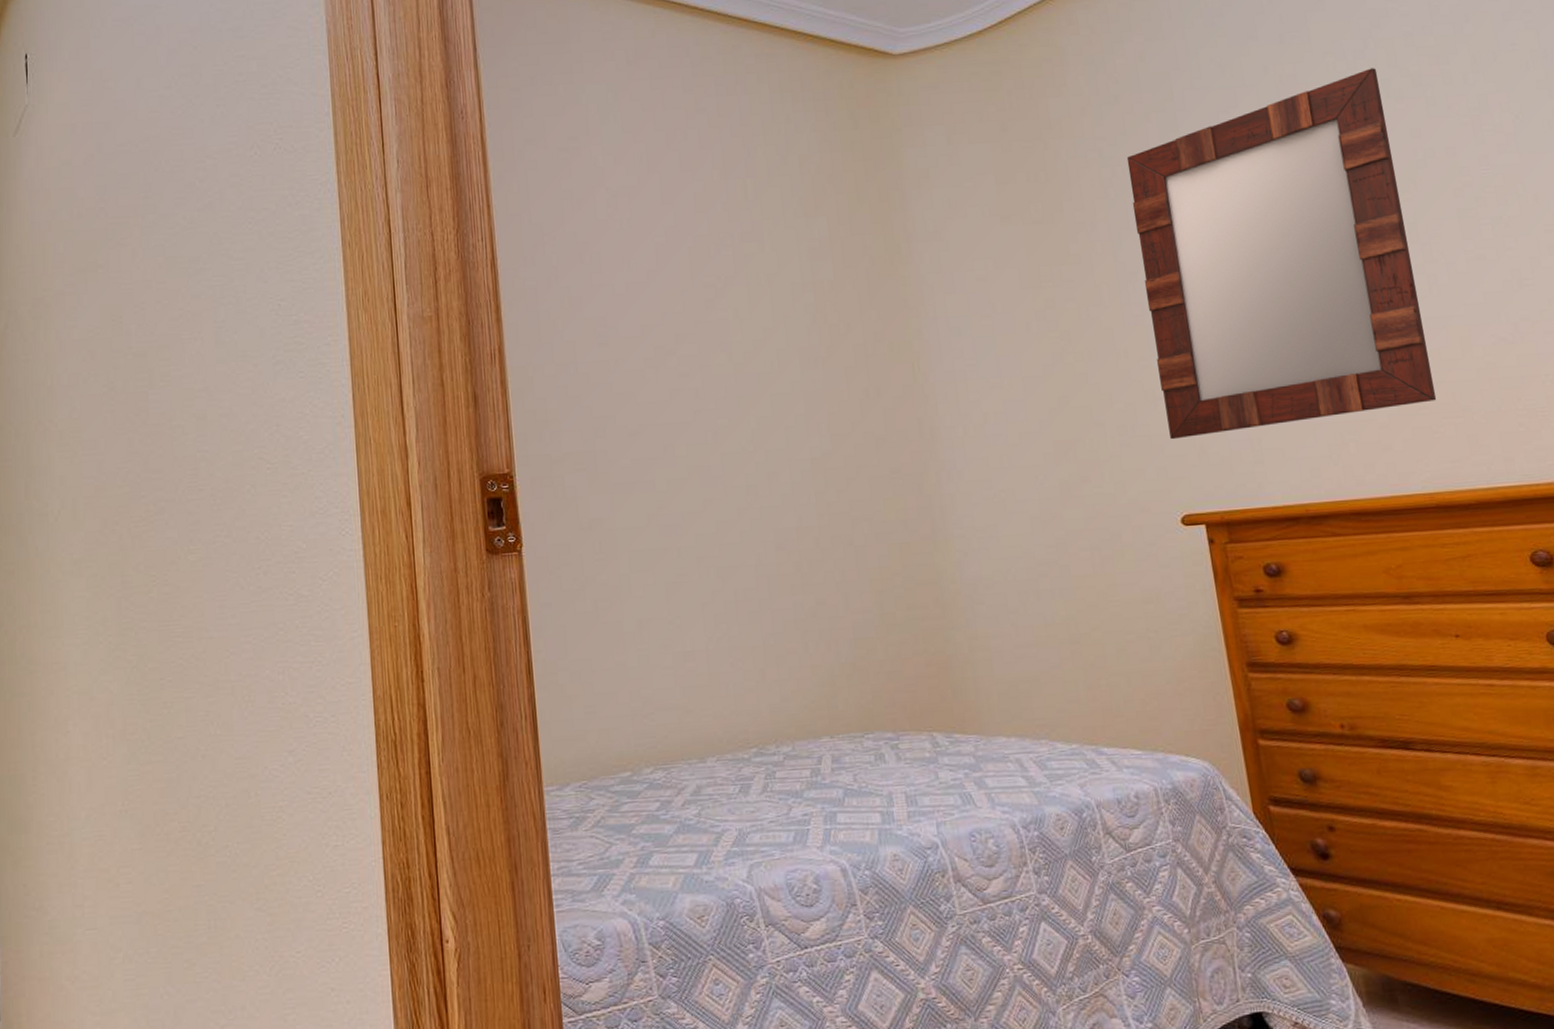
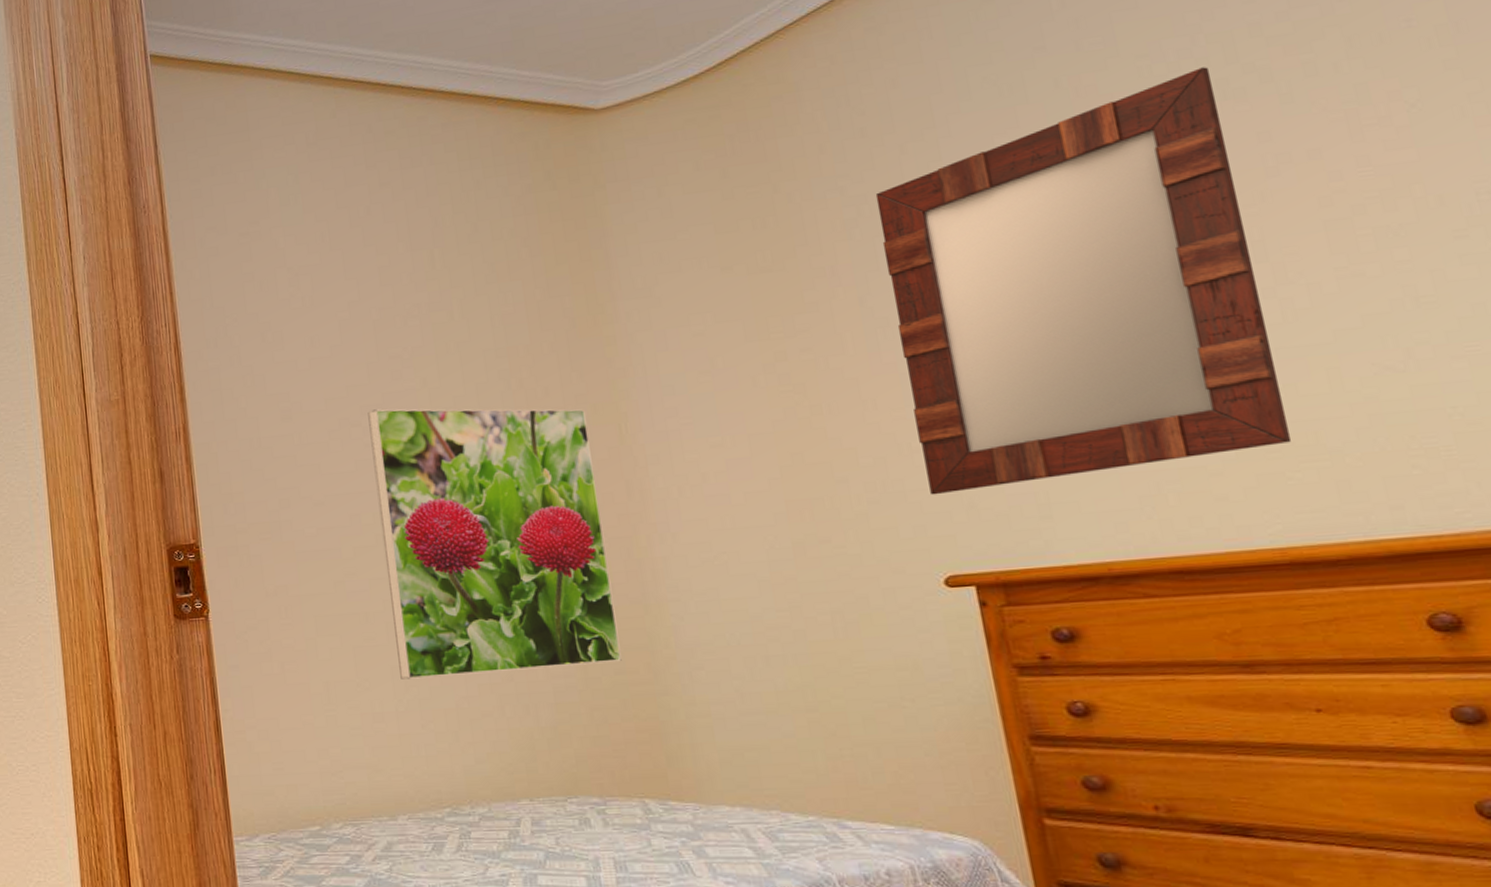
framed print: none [682,338,914,617] -> present [367,408,622,680]

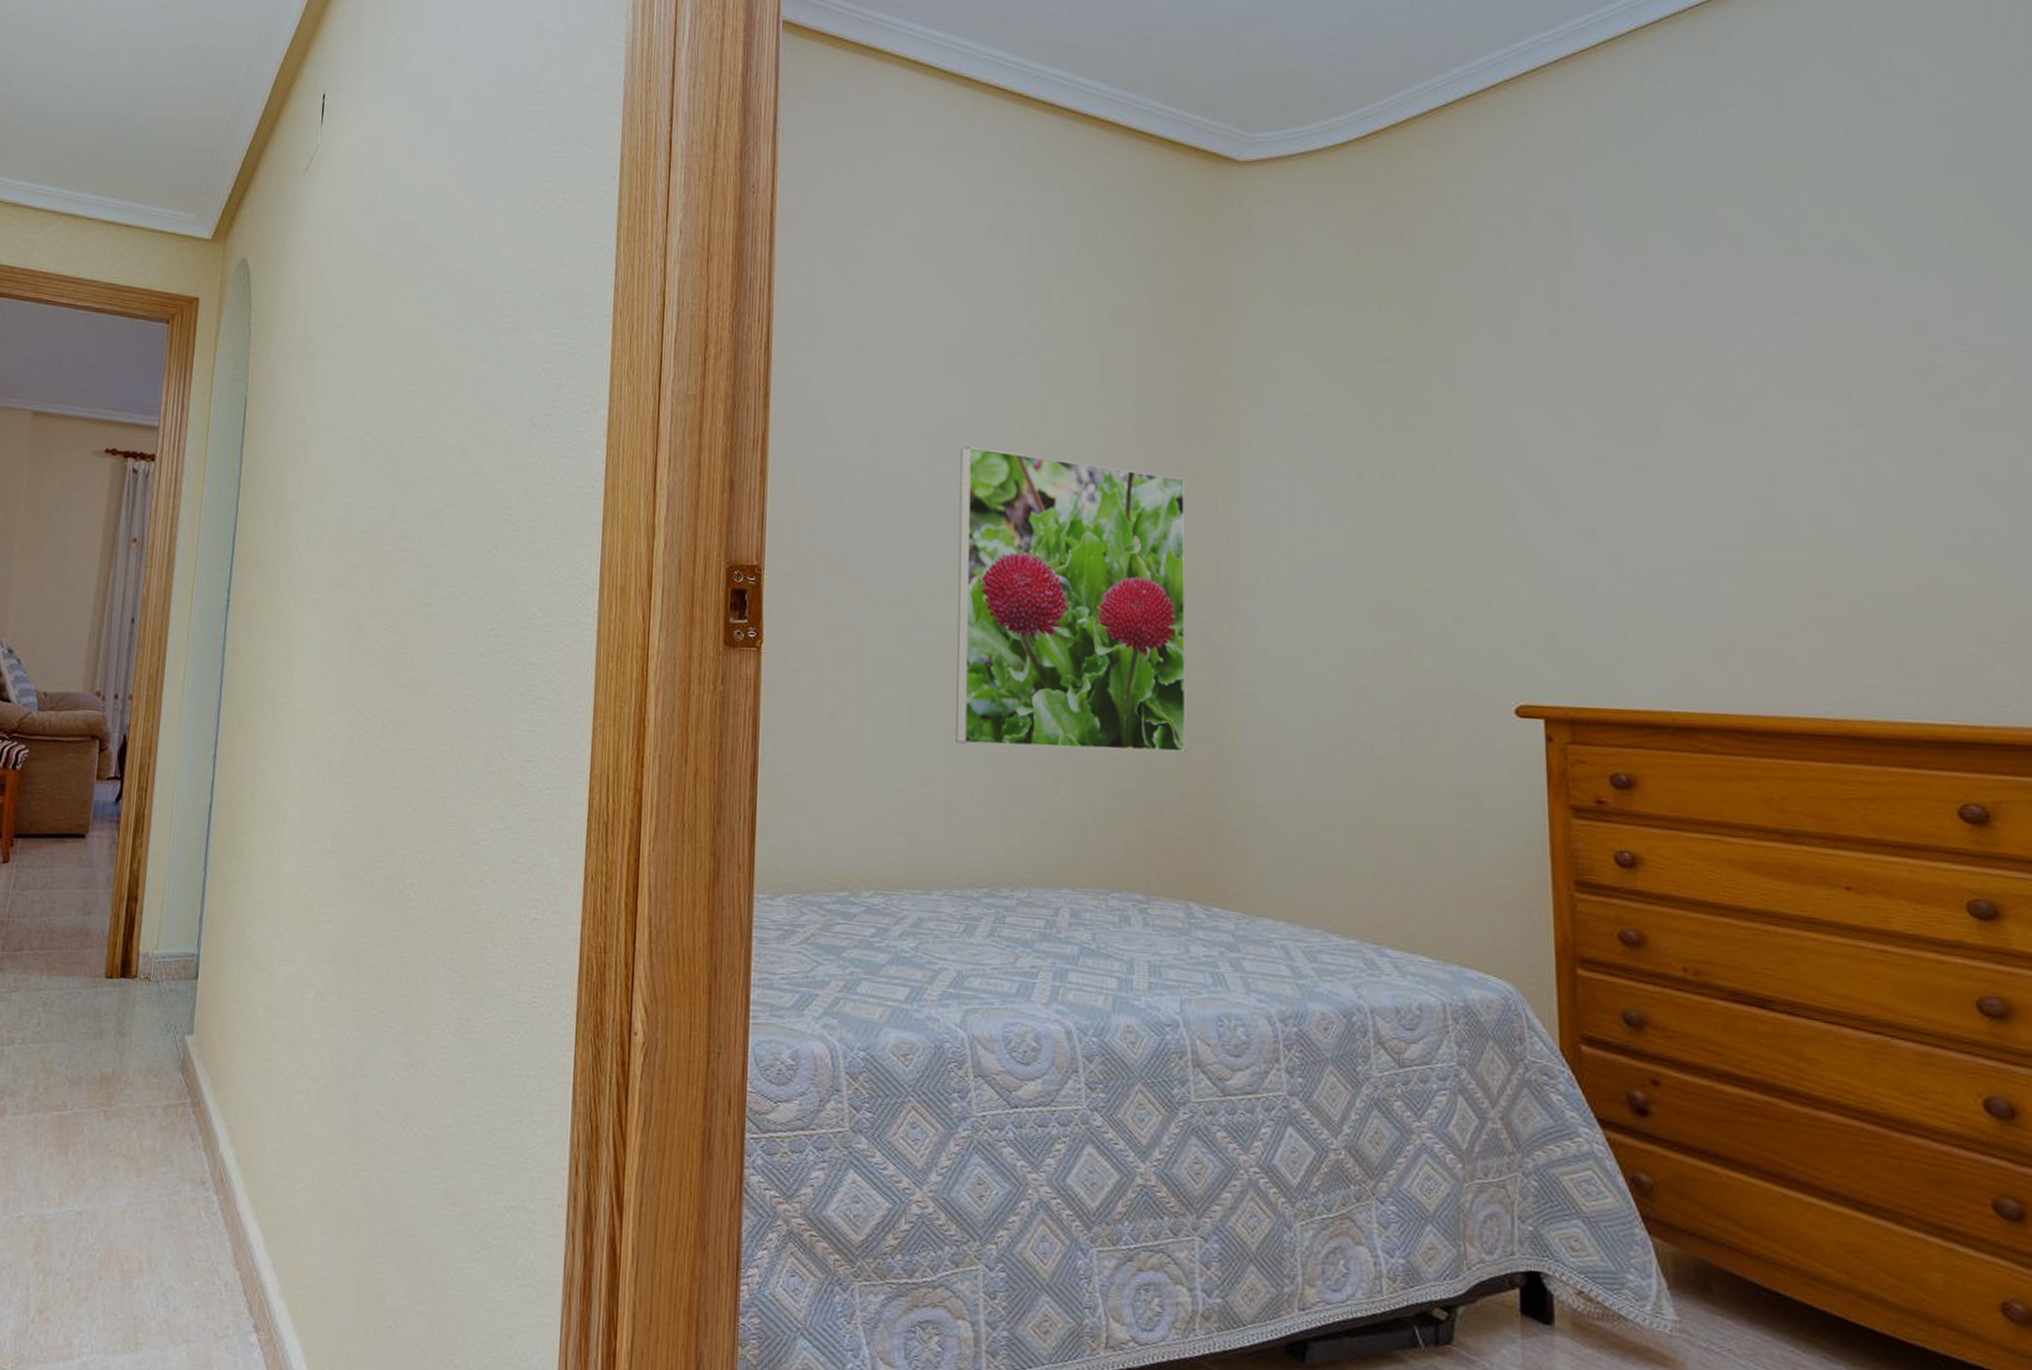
home mirror: present [875,67,1292,495] -> none [1502,220,1860,620]

